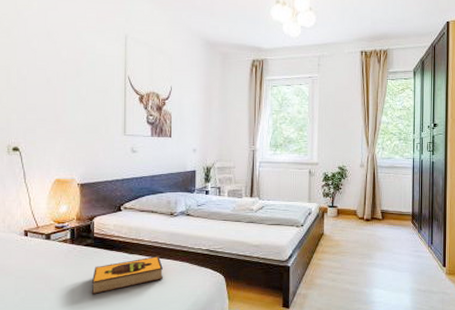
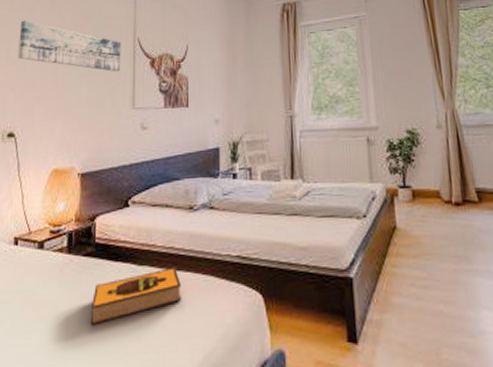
wall art: none [18,50,114,104] -> present [18,20,122,72]

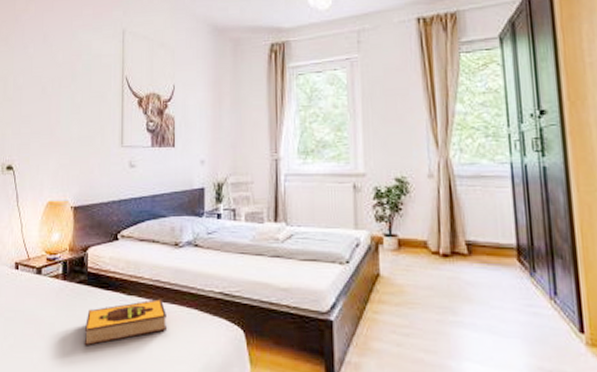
wall art: present [18,20,122,72] -> none [14,57,110,111]

